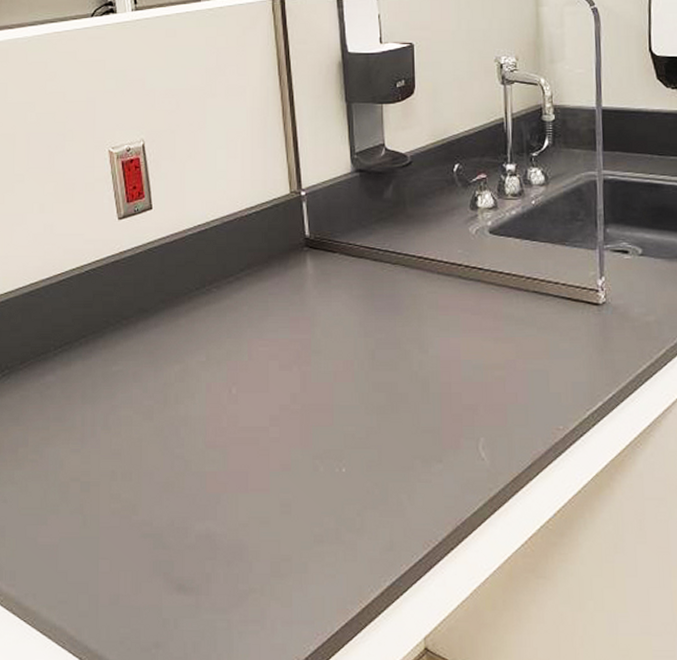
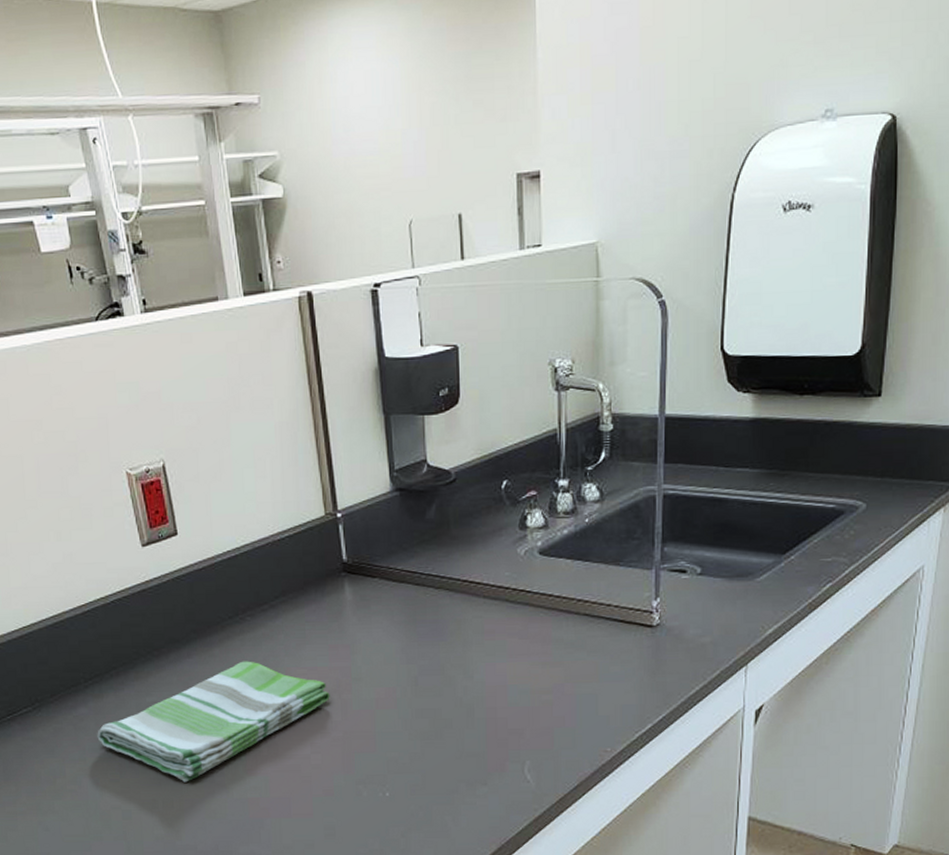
dish towel: none [62,331,290,454] -> present [97,661,330,783]

